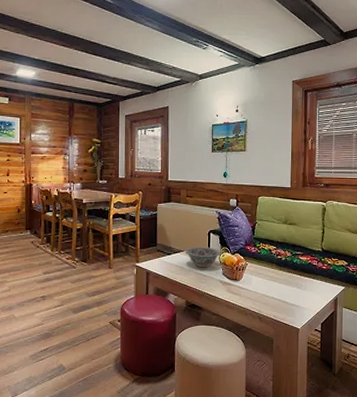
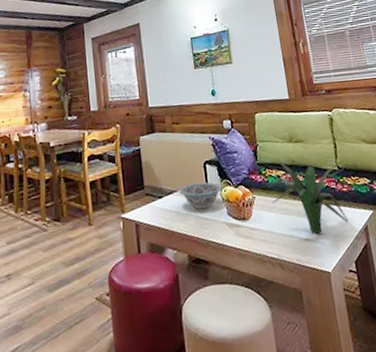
plant: none [260,237,328,300] -> present [268,160,348,235]

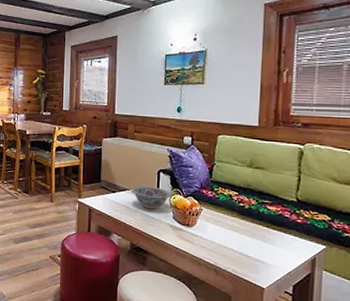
plant: present [268,160,348,235] -> none [217,181,306,255]

